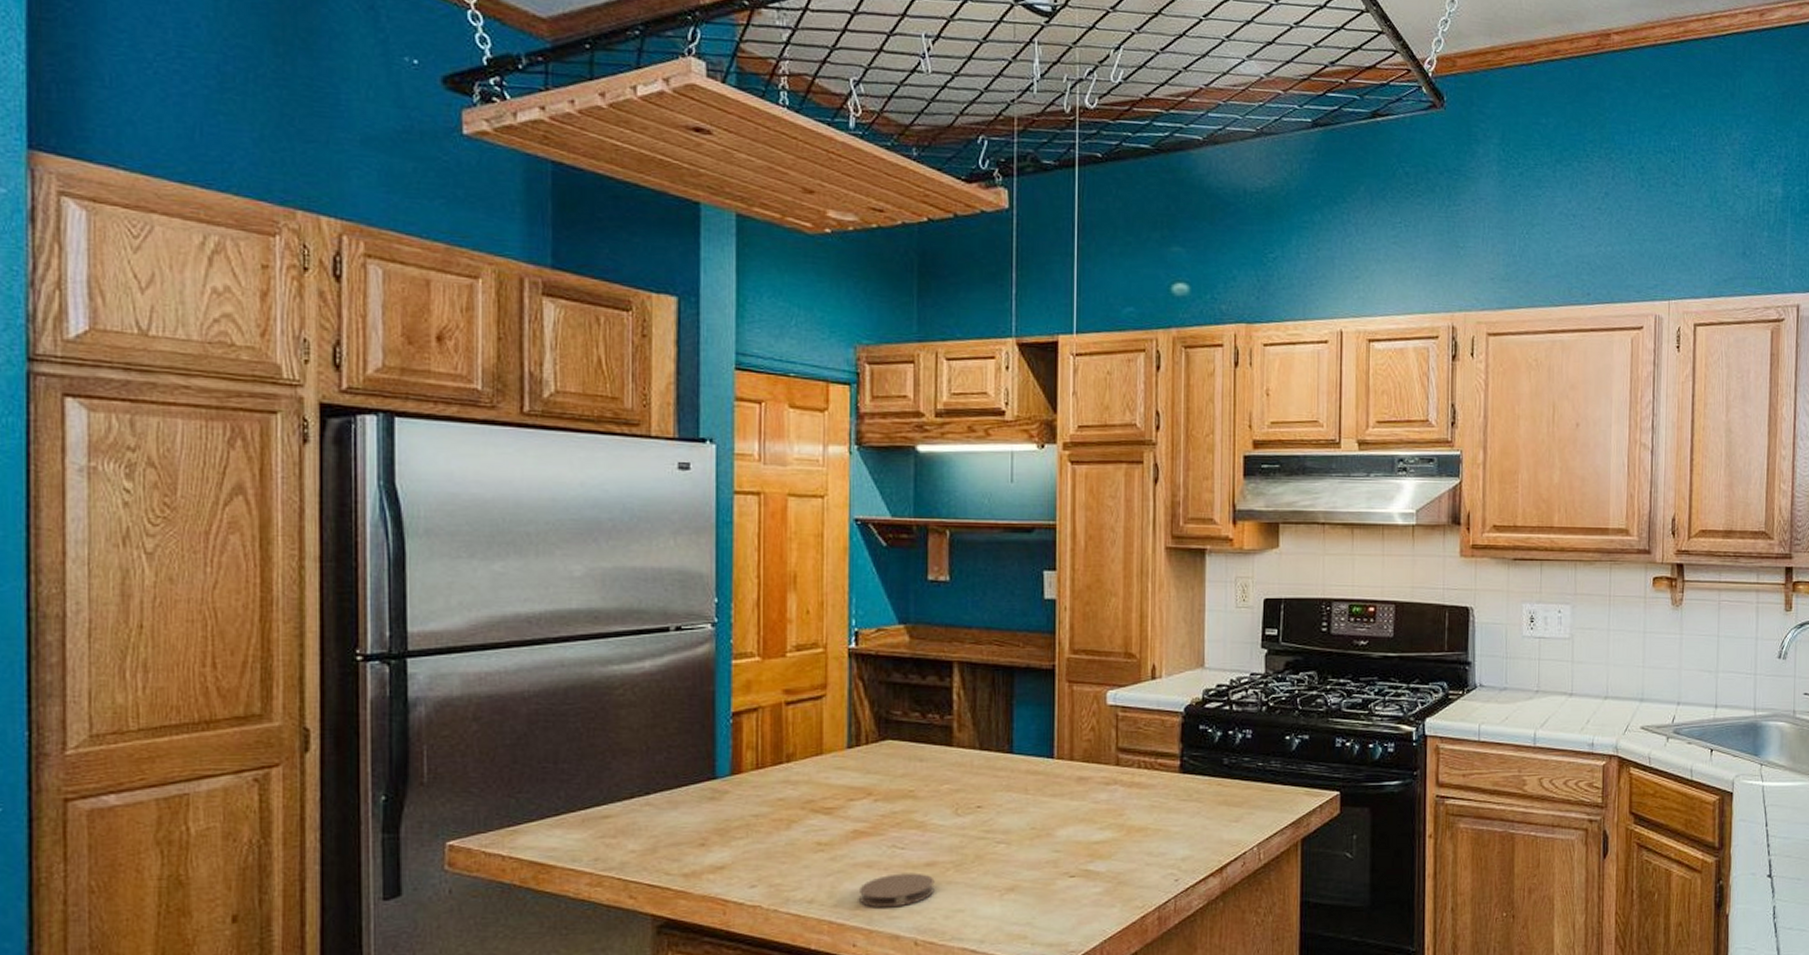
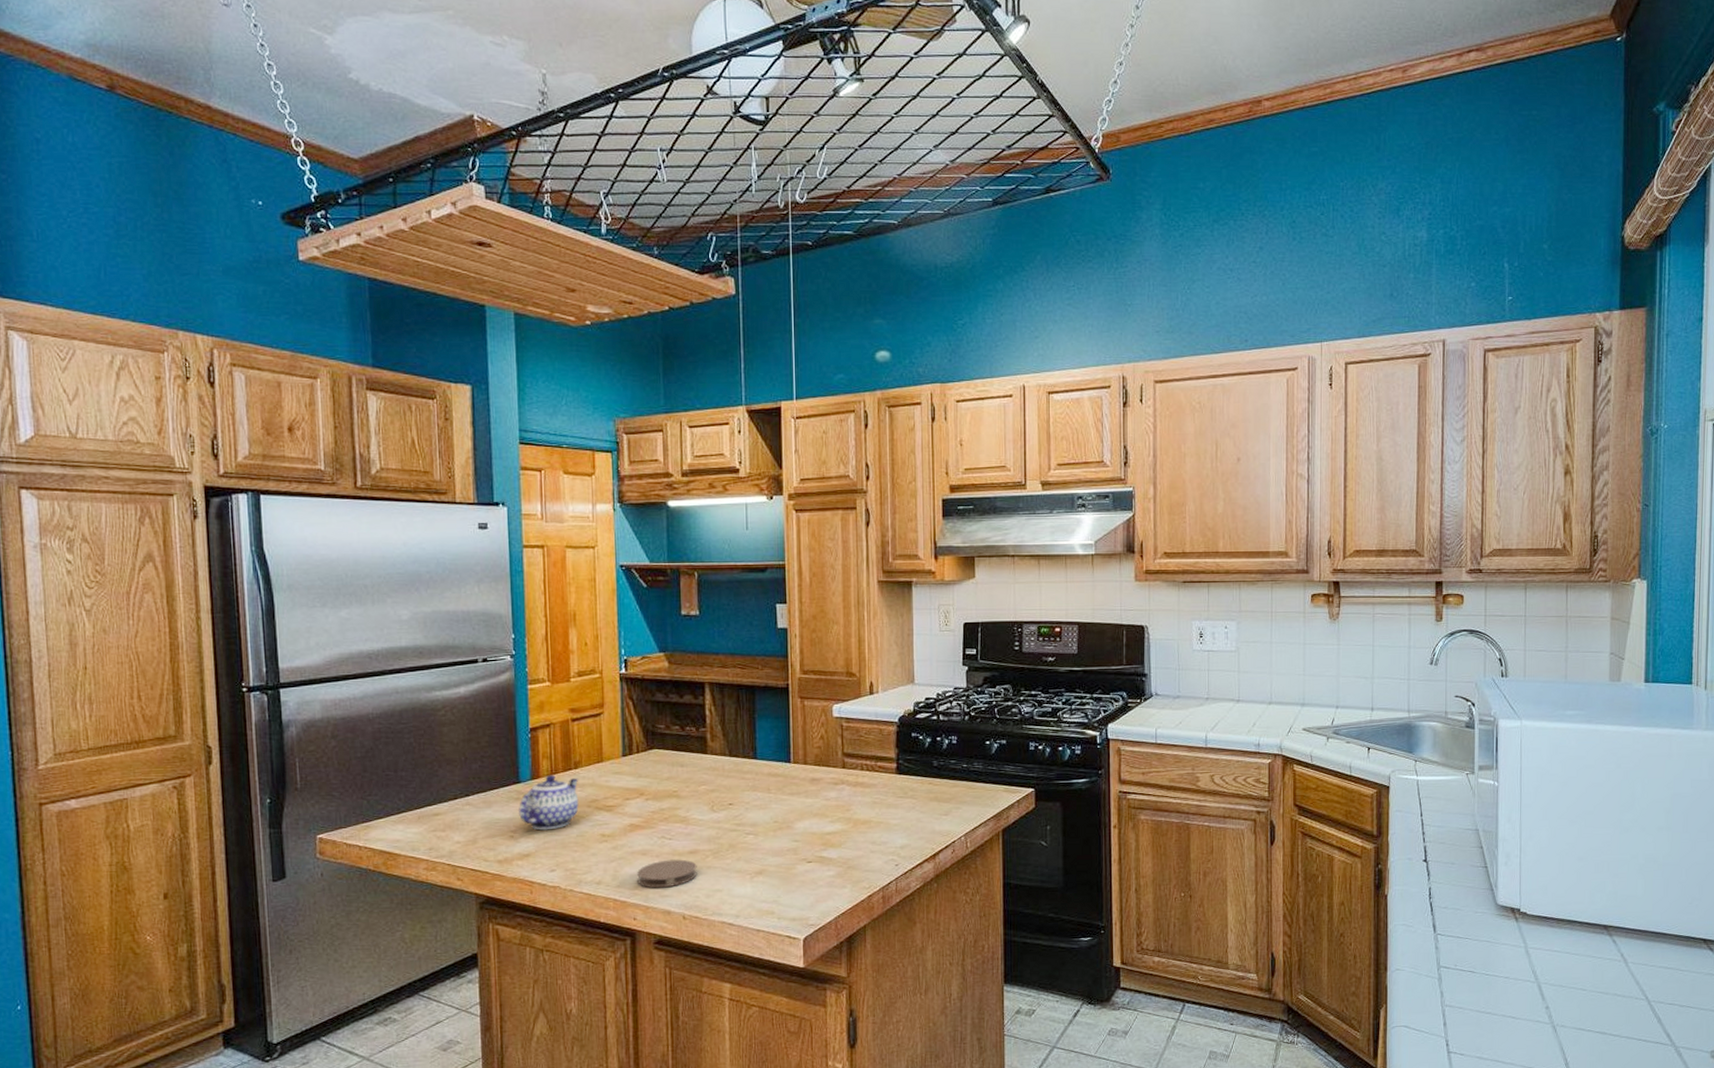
teapot: none [713,768,792,837] -> present [519,774,579,831]

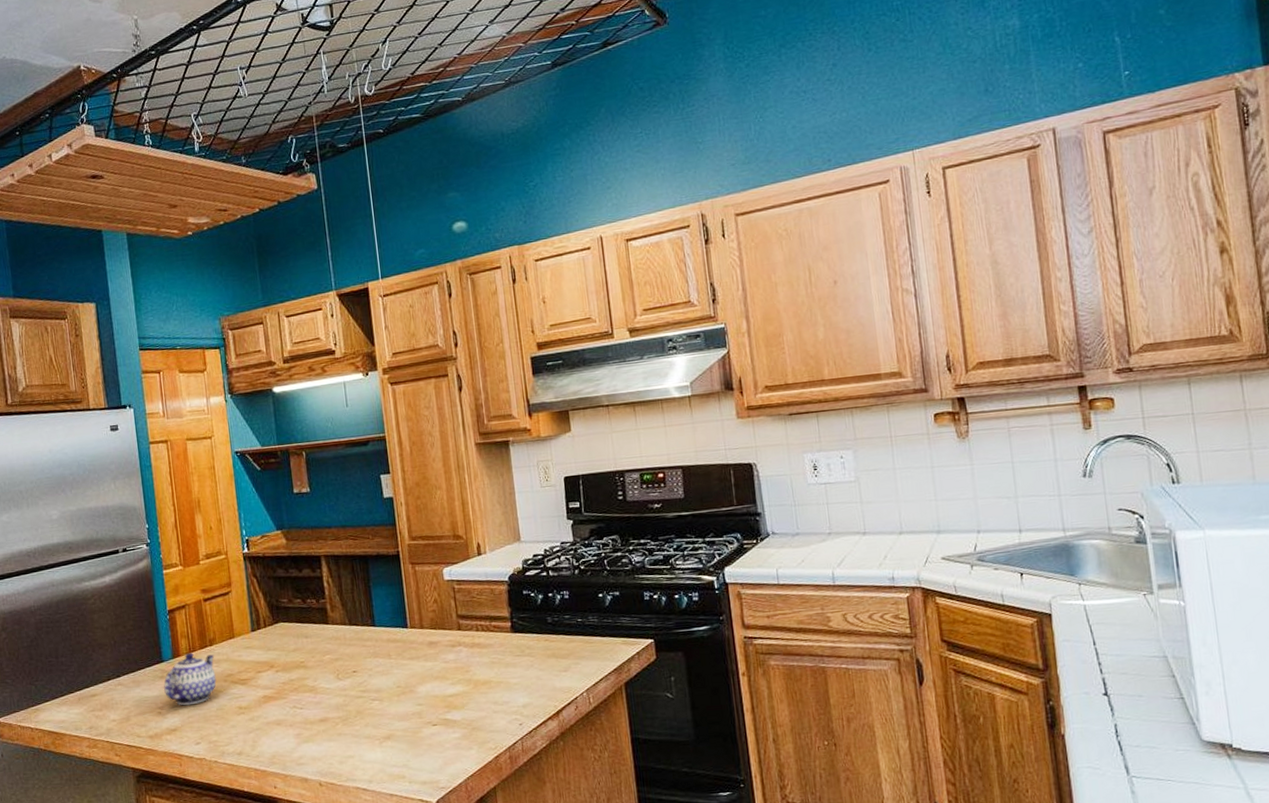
coaster: present [637,859,697,888] -> none [274,727,329,757]

